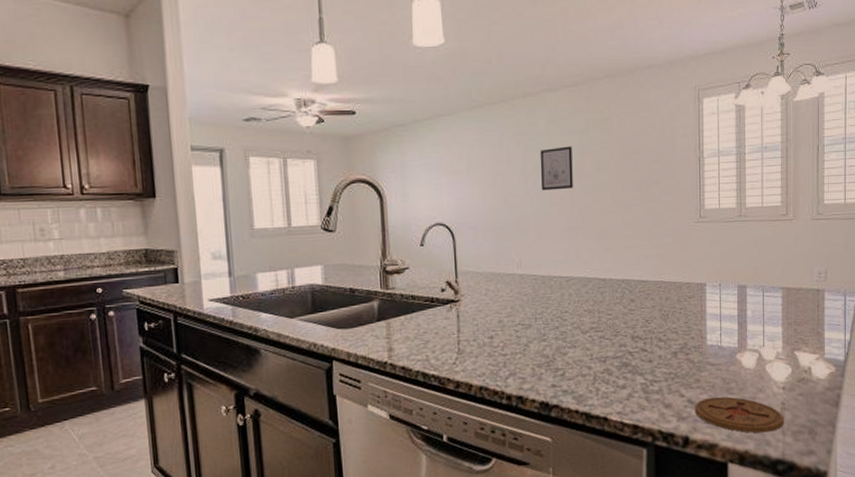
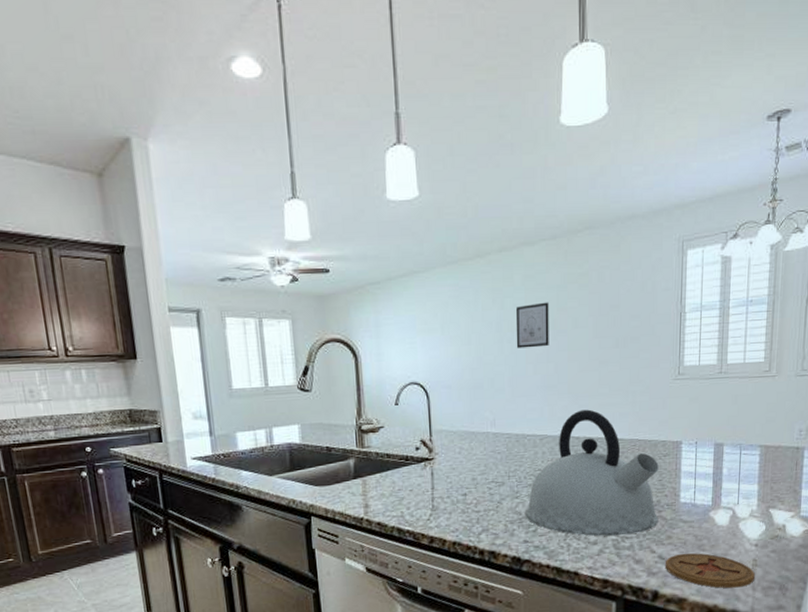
kettle: none [553,251,686,380] -> present [526,409,659,536]

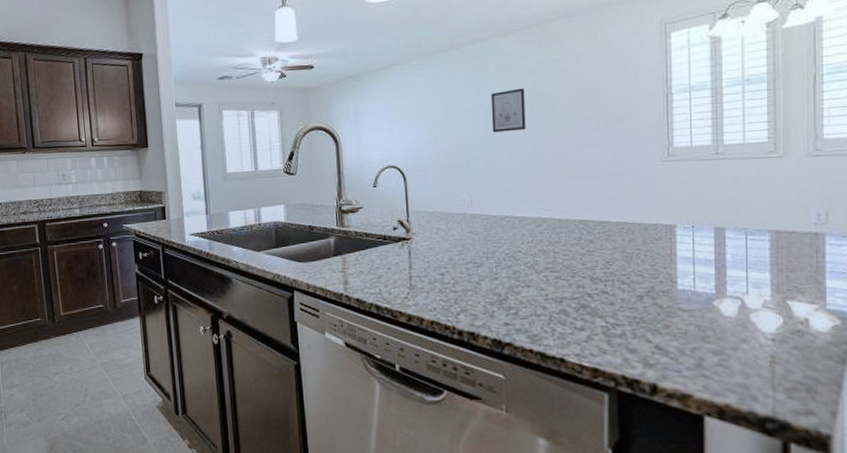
kettle: present [526,409,659,536] -> none [506,191,653,323]
coaster: present [664,553,755,588] -> none [663,344,774,387]

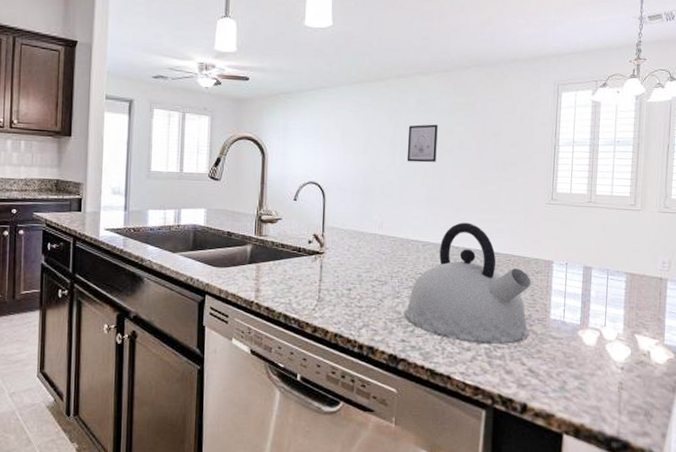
kettle: none [506,191,653,323] -> present [405,222,531,345]

